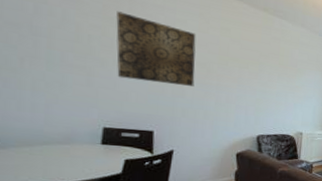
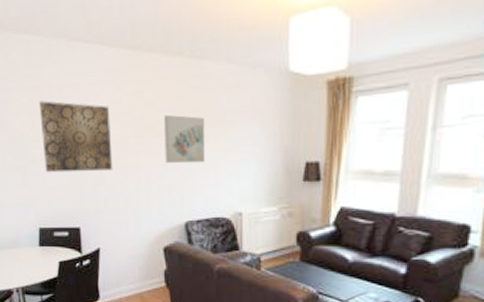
wall art: none [244,52,281,94] -> present [164,114,206,164]

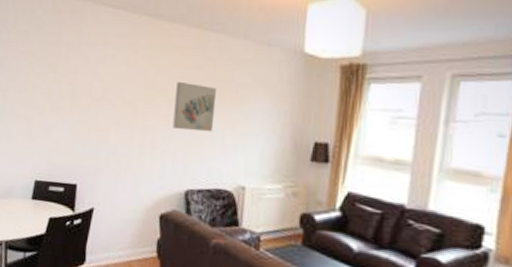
wall art: present [39,101,113,173] -> none [51,56,125,130]

